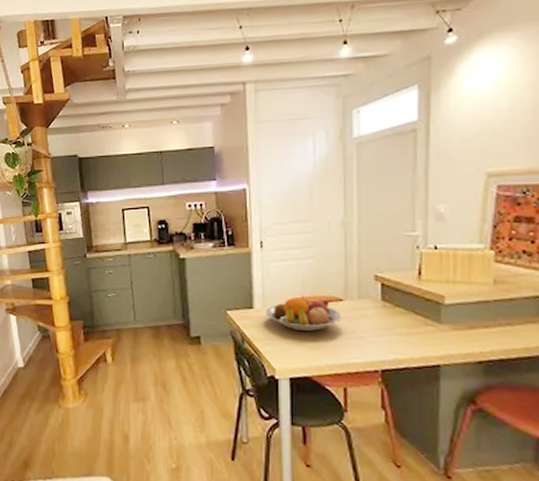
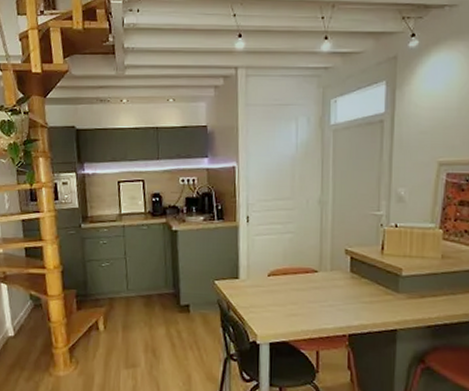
fruit bowl: present [266,295,342,332] -> none [250,266,317,301]

